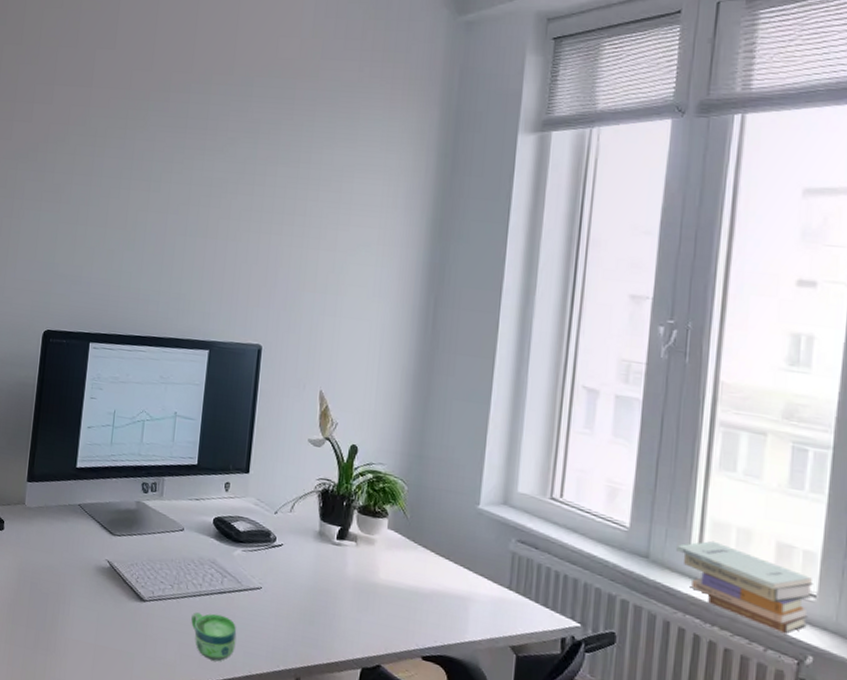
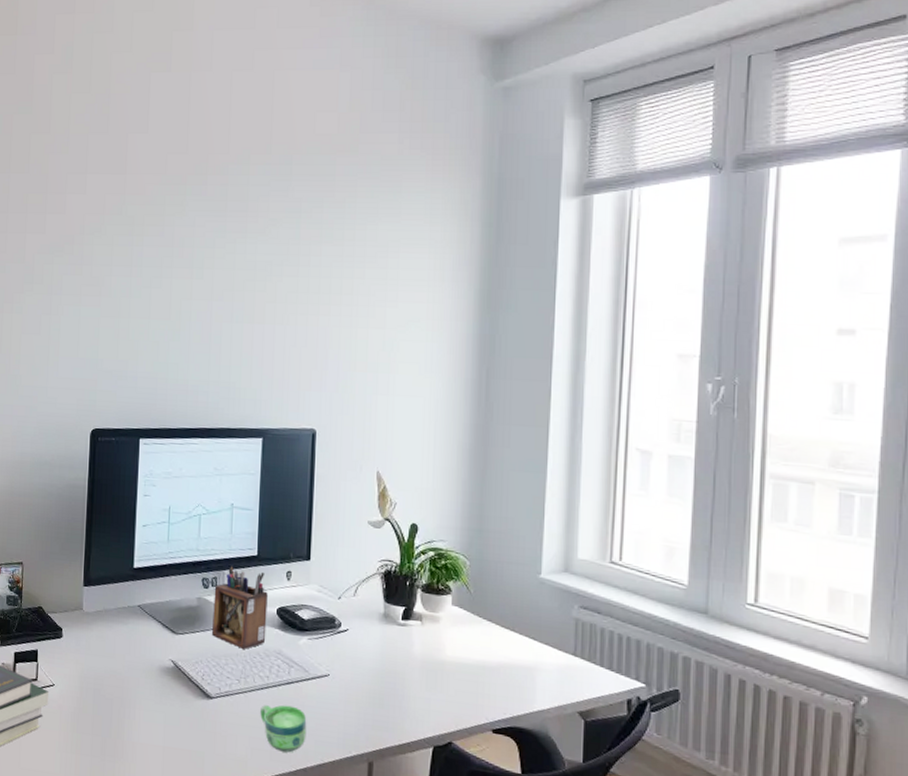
desk organizer: none [149,473,205,556] -> present [212,566,268,649]
books: present [676,540,813,635] -> none [734,591,865,678]

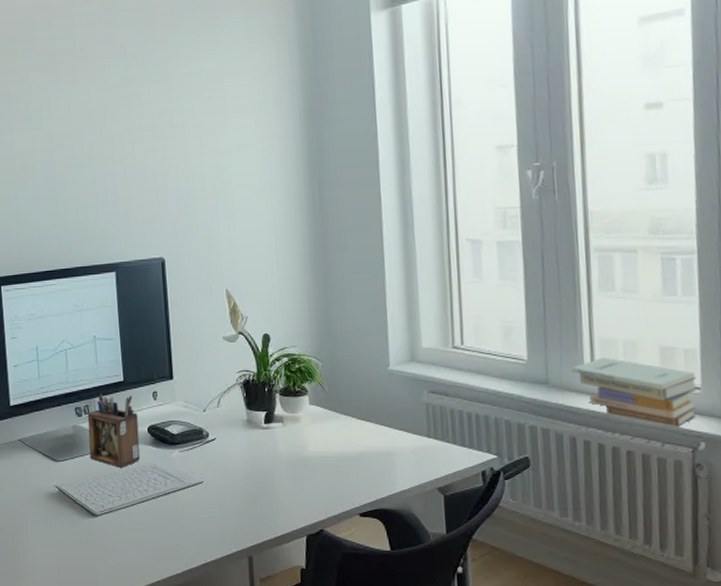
cup: present [259,705,307,753] -> none [142,514,189,557]
books: none [734,591,865,678] -> present [572,357,697,428]

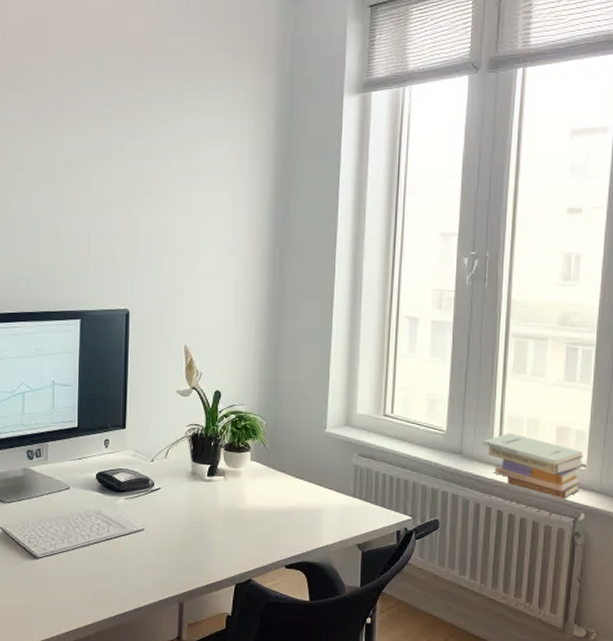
desk organizer: present [87,393,141,468] -> none [37,438,88,512]

